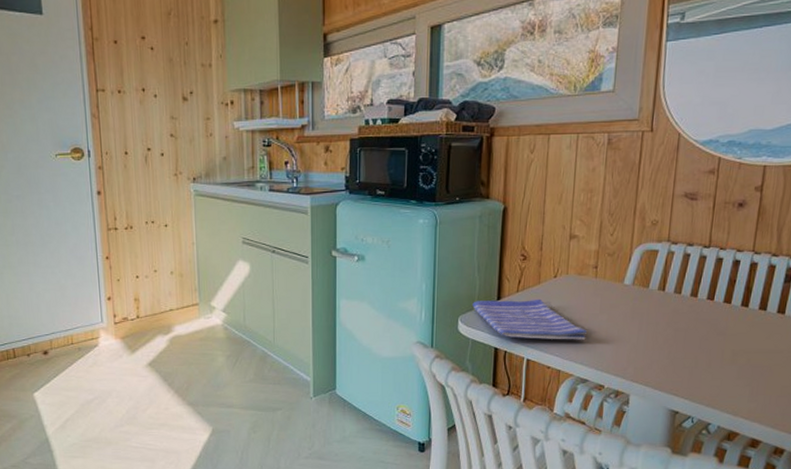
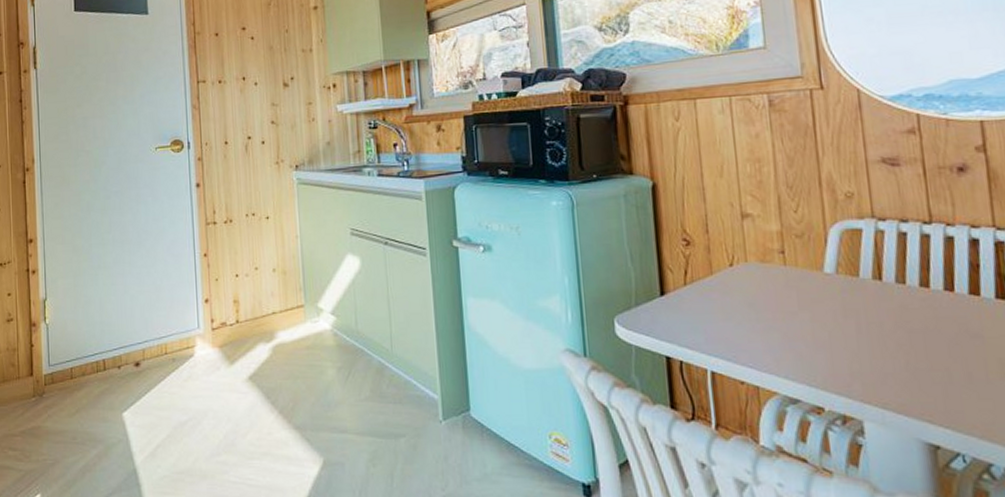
dish towel: present [472,298,588,340] -> none [630,293,787,346]

